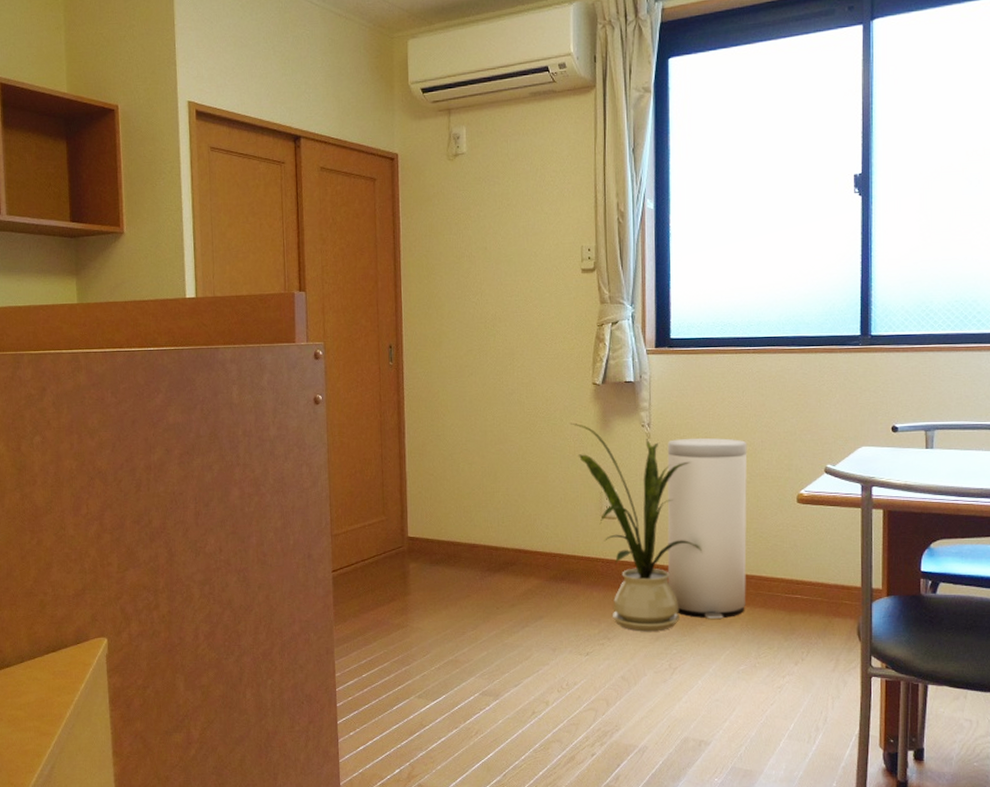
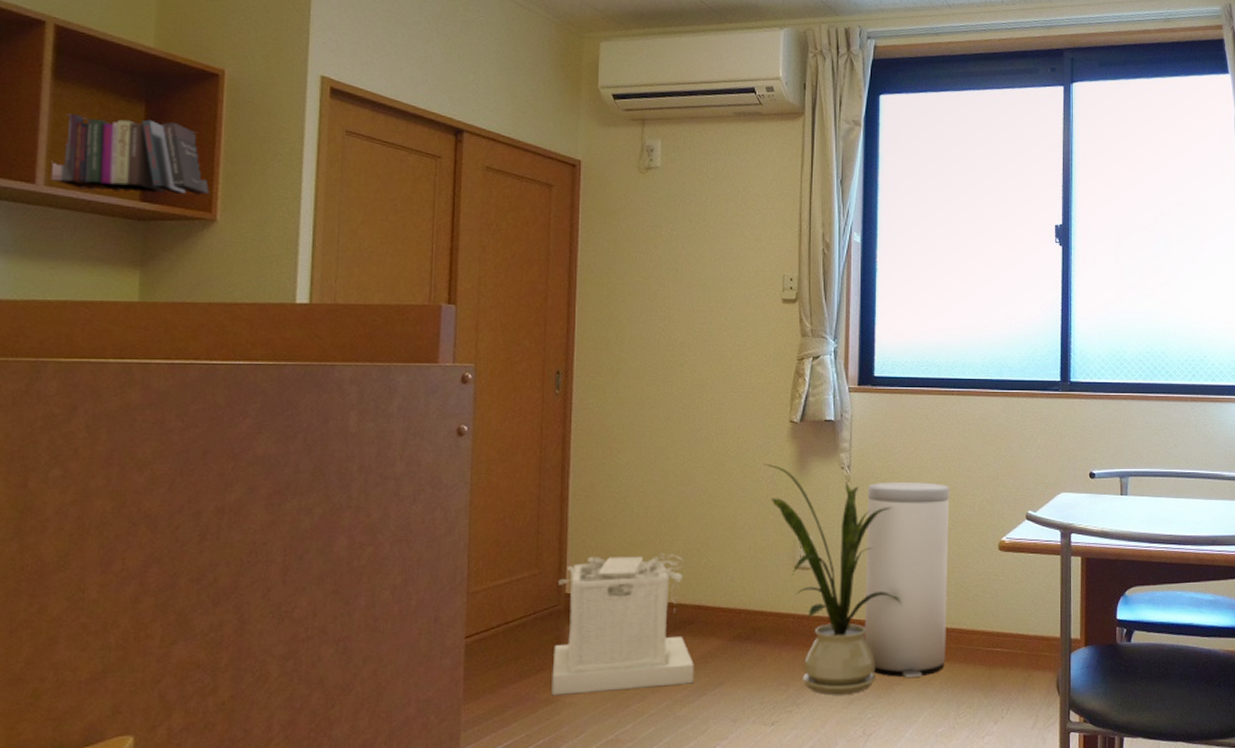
books: none [9,153,117,216] -> present [50,114,209,196]
clothes hamper: none [401,503,518,622] -> present [551,552,694,696]

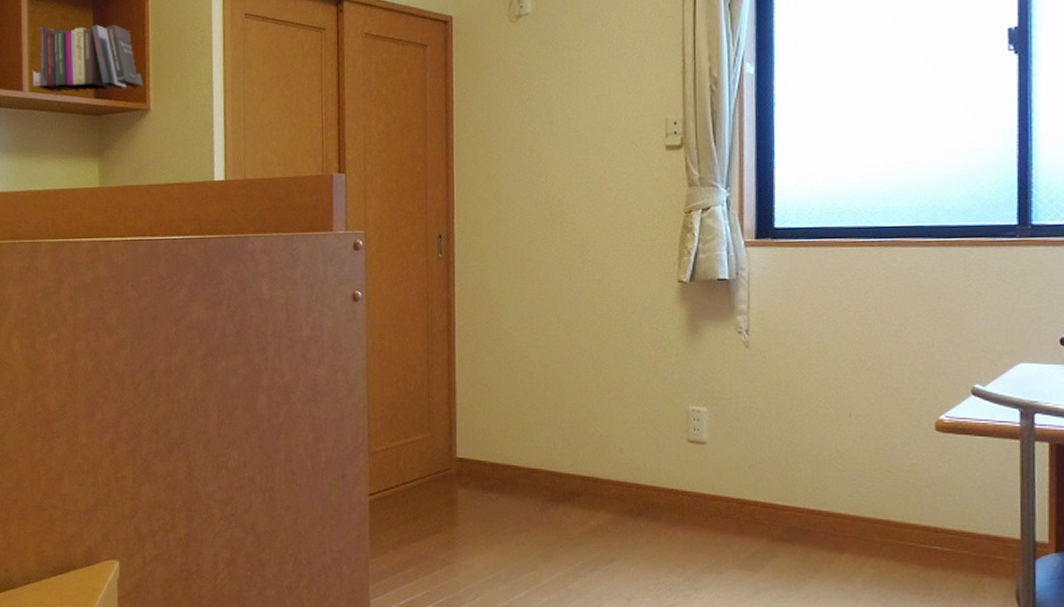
clothes hamper: present [551,552,694,696] -> none [447,420,585,558]
house plant: present [764,464,901,695] -> none [651,328,813,583]
pedal bin: present [864,481,950,679] -> none [769,348,871,573]

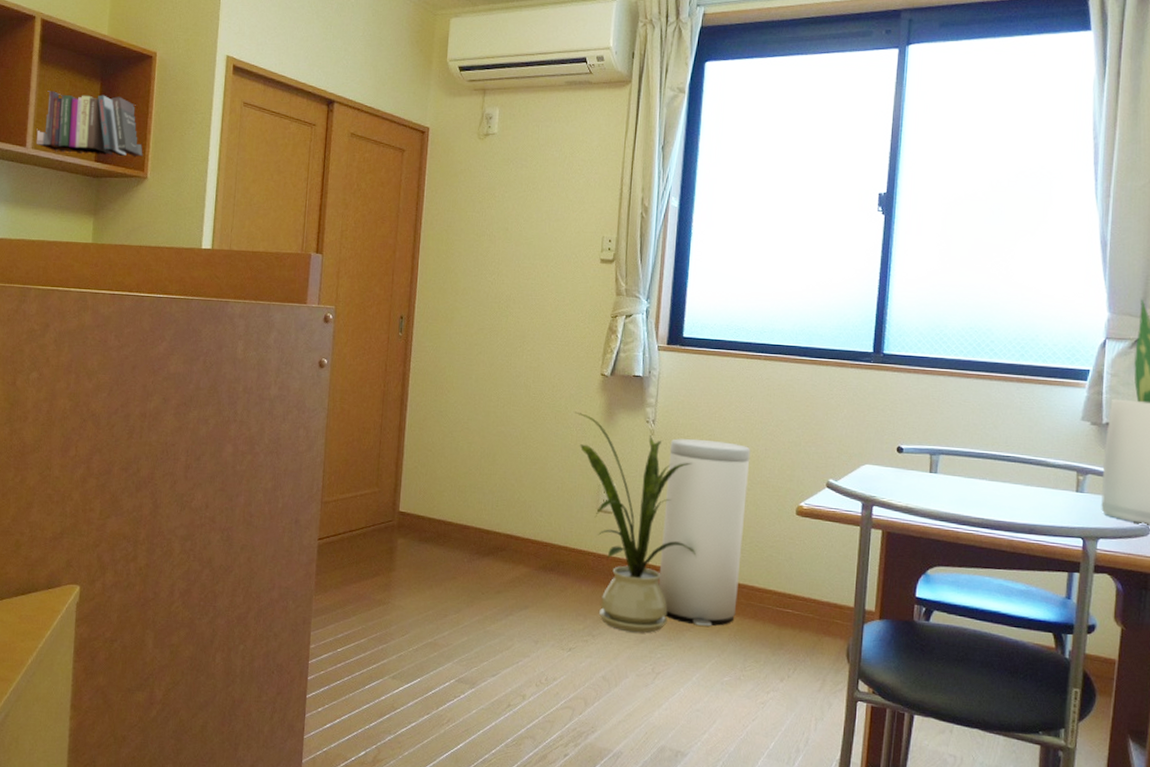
house plant: none [651,328,813,583] -> present [575,413,696,633]
pedal bin: none [769,348,871,573] -> present [658,438,751,628]

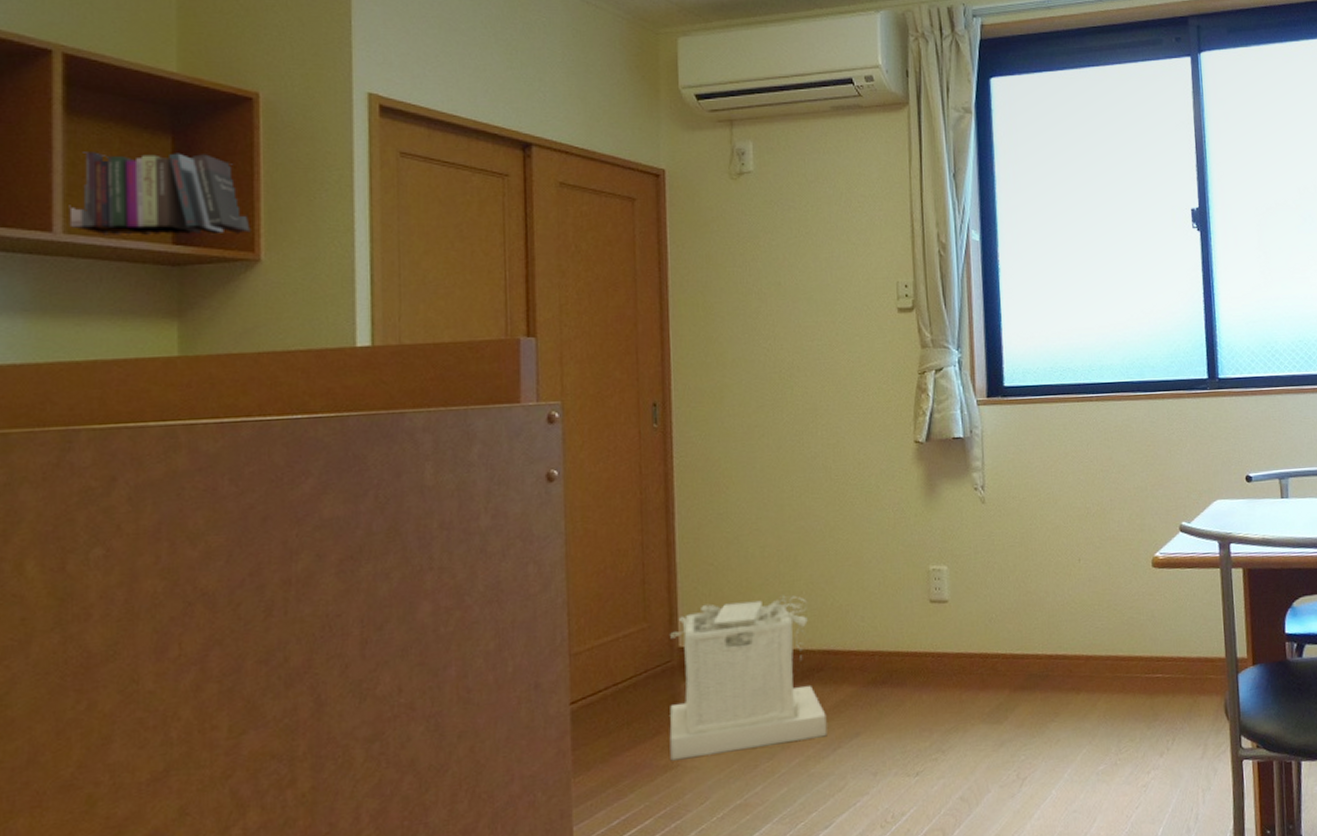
clothes hamper: none [384,481,504,604] -> present [669,595,827,761]
house plant: present [575,413,696,633] -> none [889,490,1049,738]
pedal bin: present [658,438,751,628] -> none [1004,498,1103,715]

